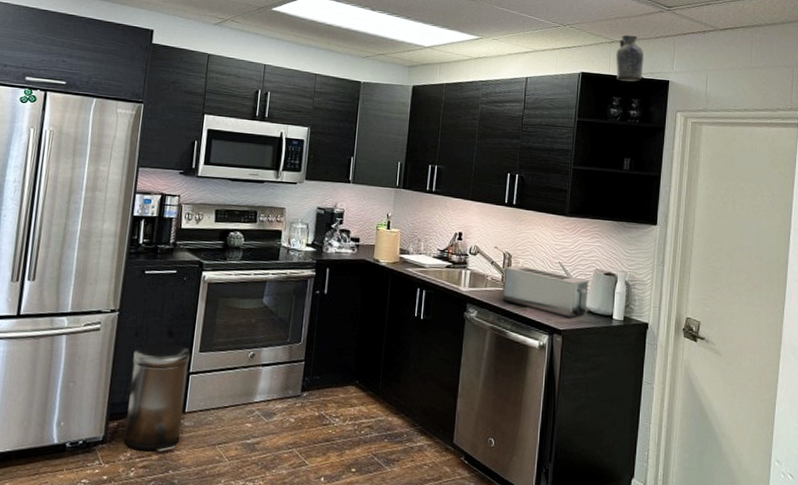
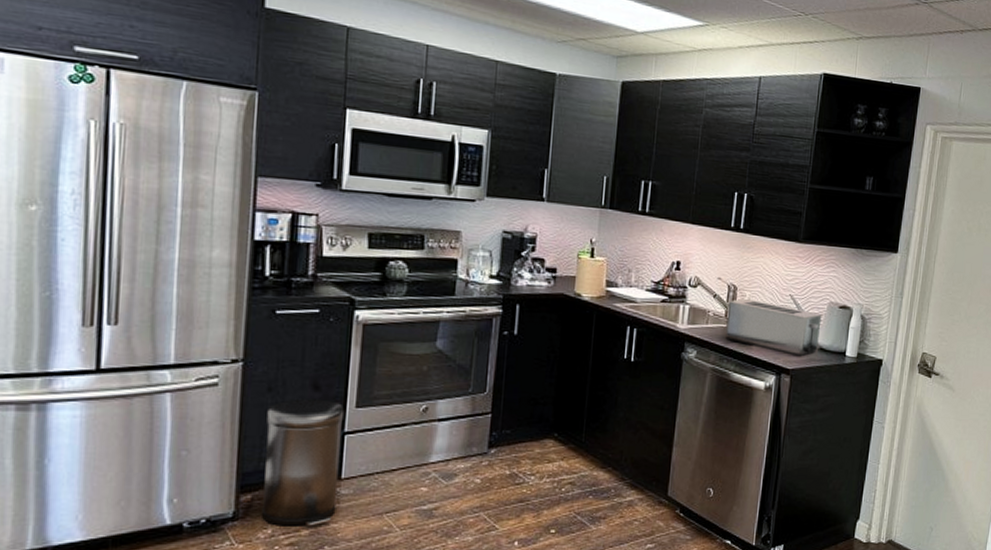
ceramic jug: present [615,34,644,82] -> none [862,29,895,88]

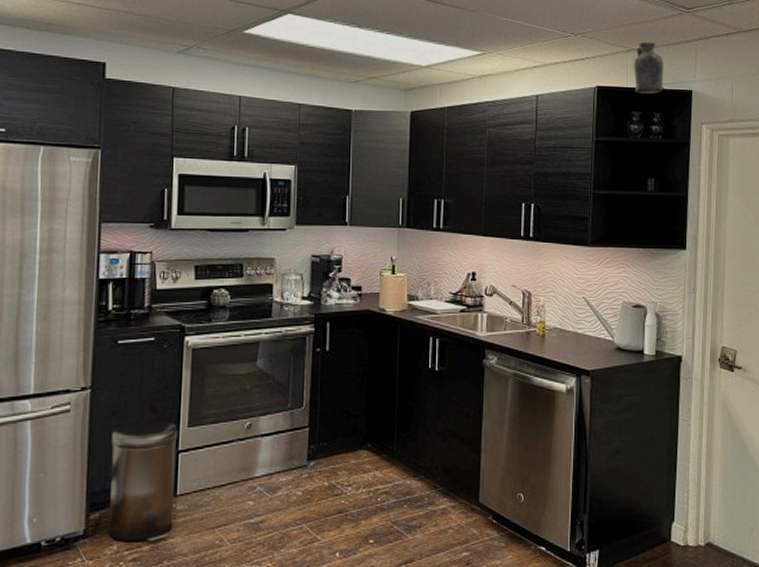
toaster: present [724,298,822,357] -> none [522,303,617,358]
ceramic jug: none [862,29,895,88] -> present [633,41,664,94]

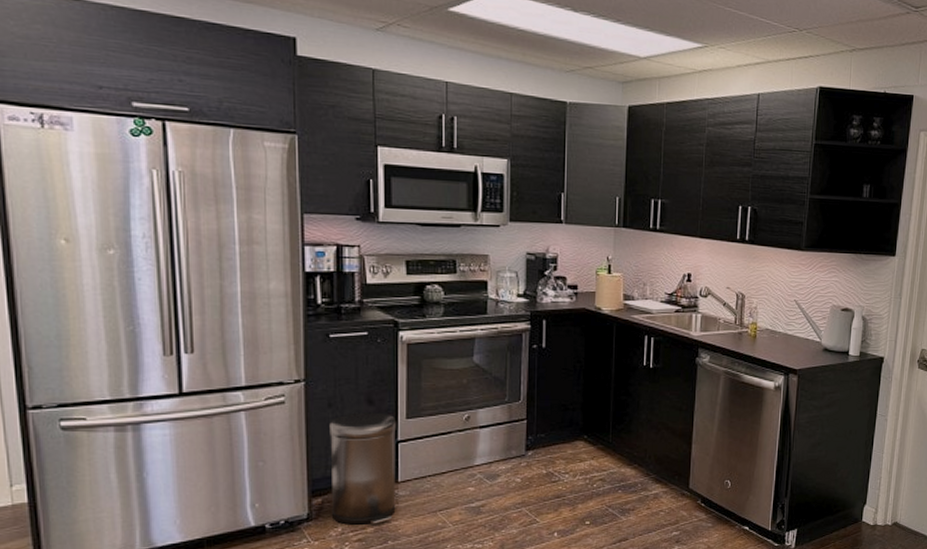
ceramic jug: present [633,41,664,94] -> none [856,40,888,97]

